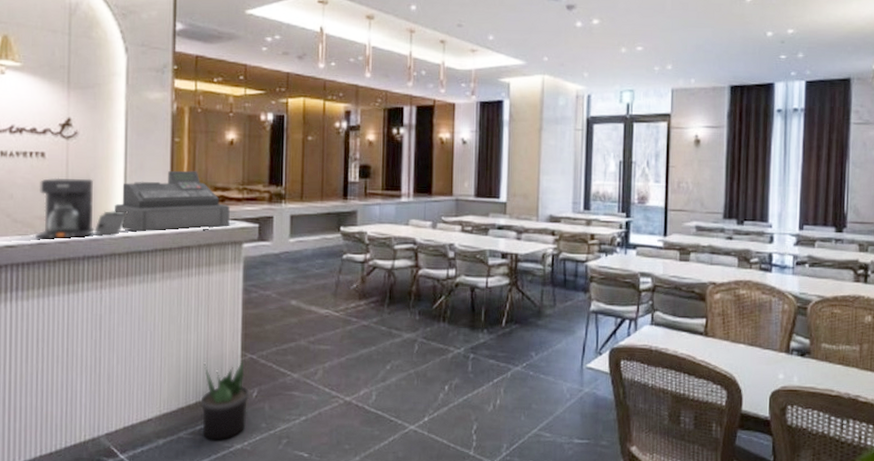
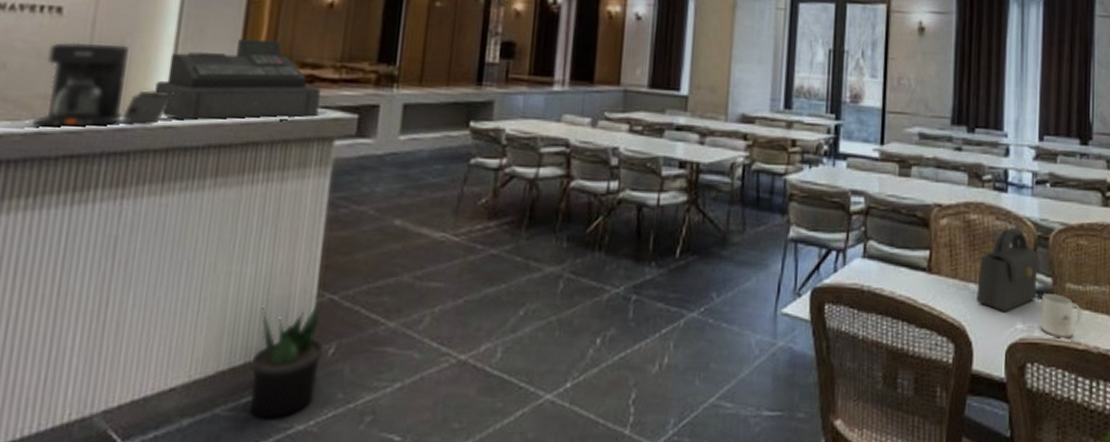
handbag: none [745,299,800,367] -> present [976,227,1040,313]
mug: none [799,351,835,388] -> present [1040,292,1082,340]

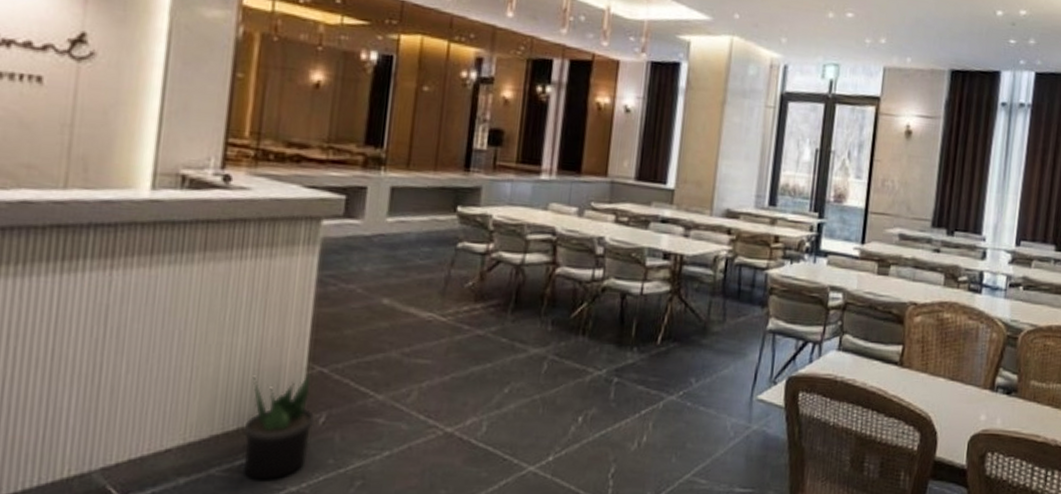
coffee maker: present [30,42,129,129] -> none [16,112,112,199]
napkin holder: present [122,89,174,127] -> none [108,162,160,200]
cash register: present [154,39,321,122] -> none [139,116,308,196]
handbag: present [976,227,1040,313] -> none [944,326,1008,406]
mug: present [1040,292,1082,340] -> none [1003,388,1044,433]

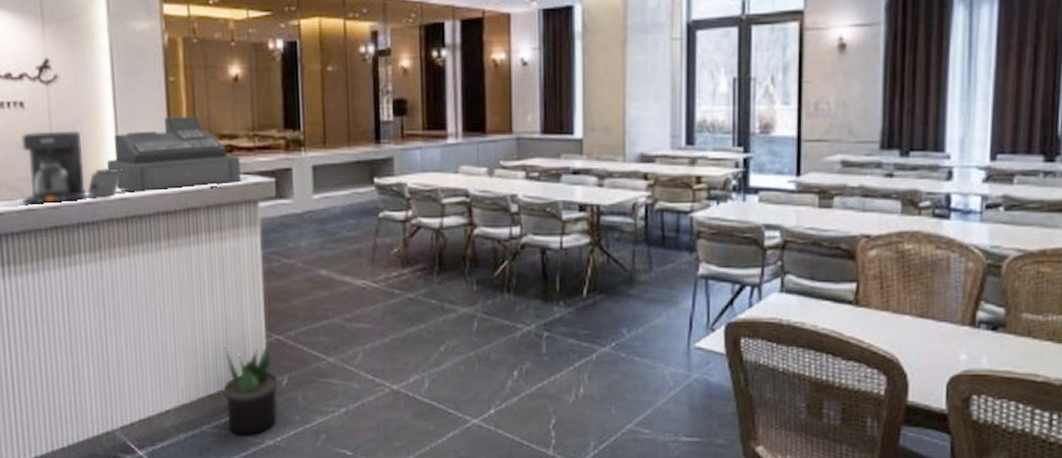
coffee maker: none [16,112,112,199] -> present [21,130,87,206]
napkin holder: none [108,162,160,200] -> present [87,167,123,200]
cash register: none [139,116,308,196] -> present [106,116,241,194]

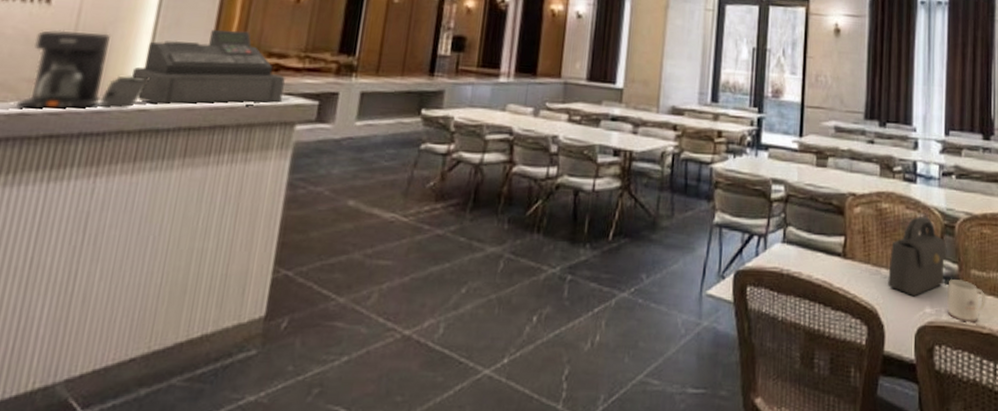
planter: present [223,341,278,435] -> none [204,277,277,389]
handbag: none [912,256,990,344] -> present [888,216,947,297]
mug: none [989,323,1042,372] -> present [947,278,986,324]

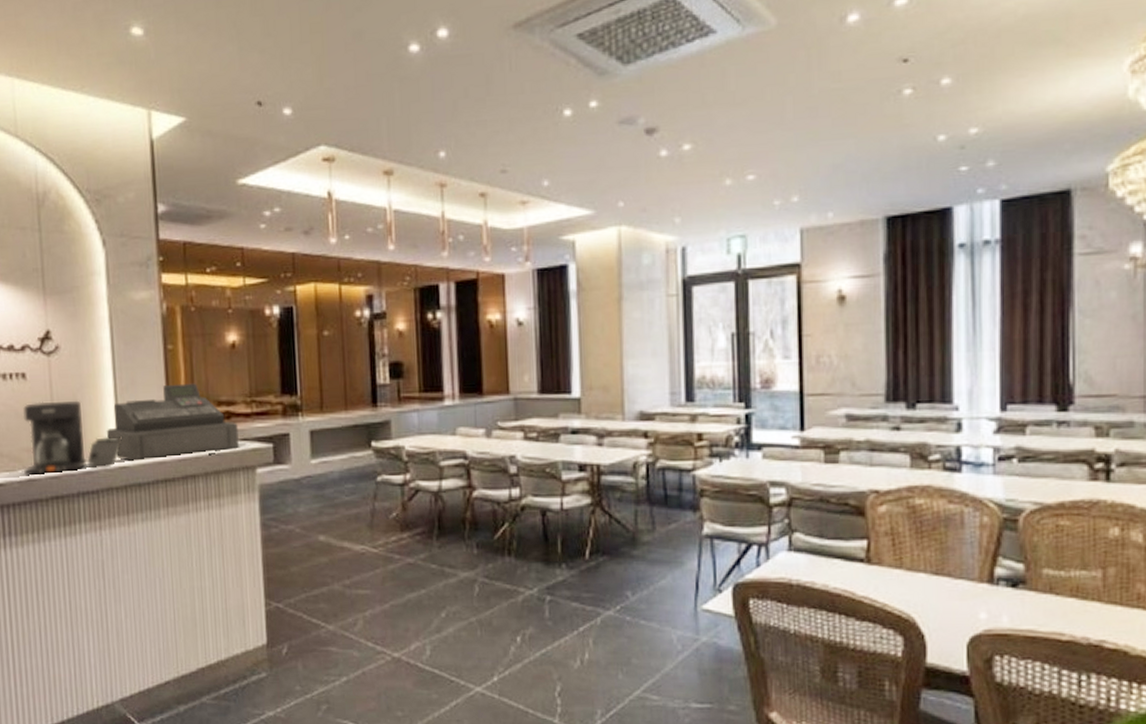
handbag: present [888,216,947,297] -> none [928,510,1008,603]
mug: present [947,278,986,324] -> none [1010,580,1066,631]

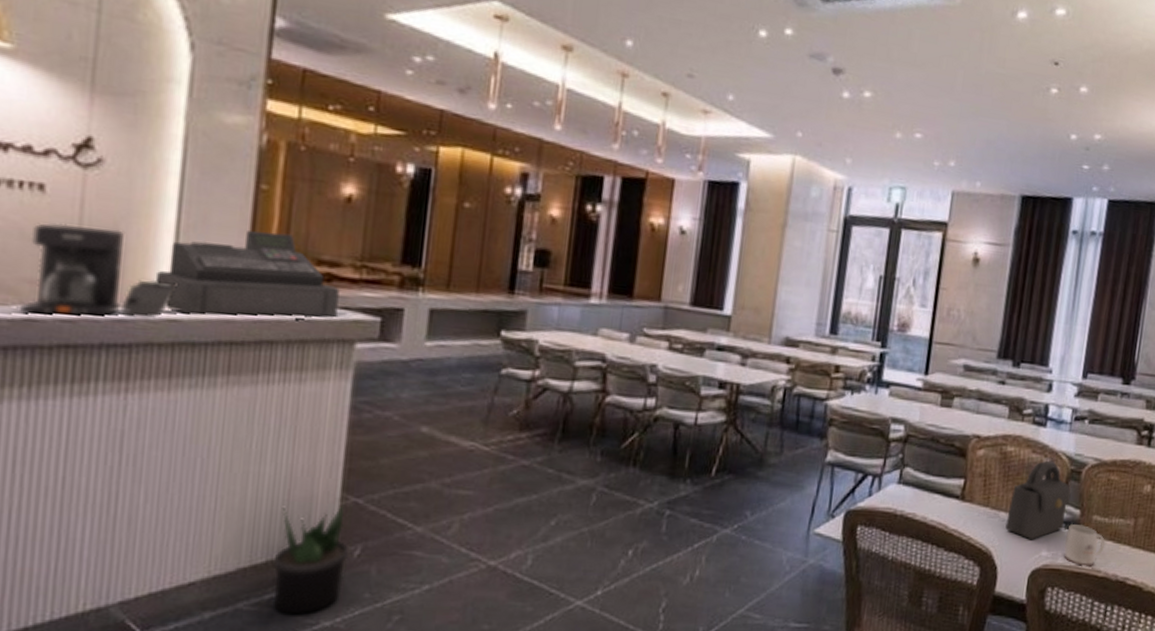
planter: none [222,609,278,706] -> present [274,504,349,615]
handbag: none [928,510,1008,603] -> present [1005,460,1071,540]
mug: none [1010,580,1066,631] -> present [1064,523,1105,568]

